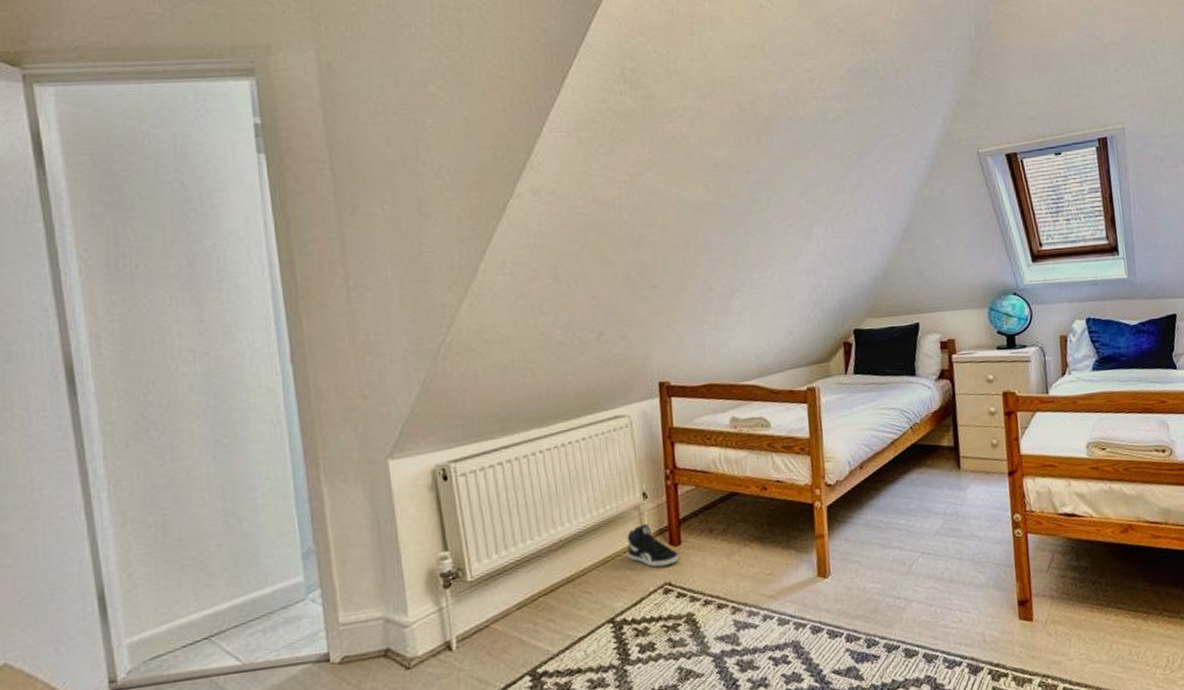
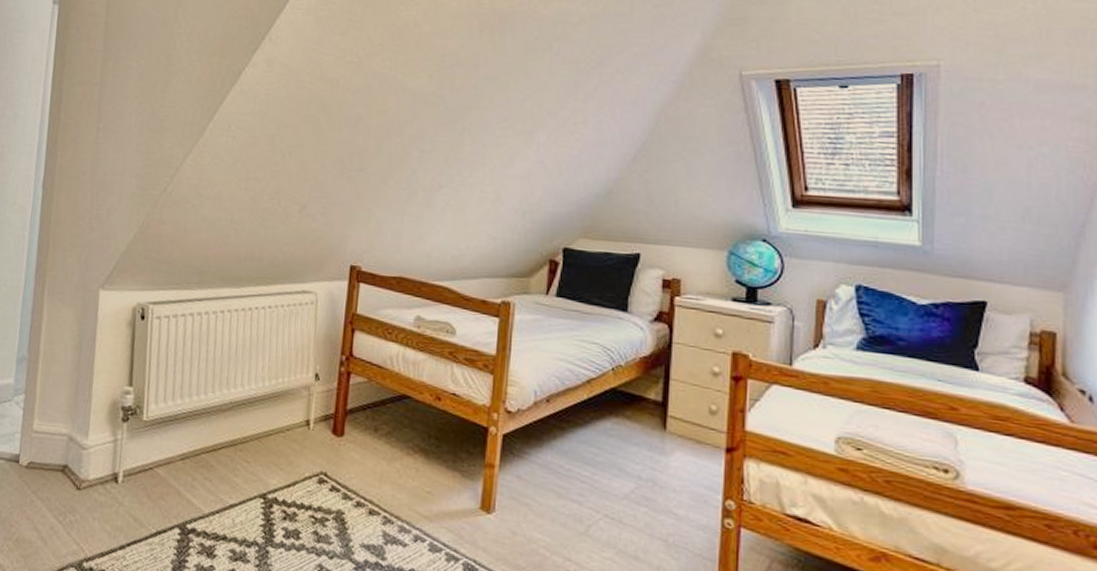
sneaker: present [626,524,679,568] -> none [290,406,340,455]

